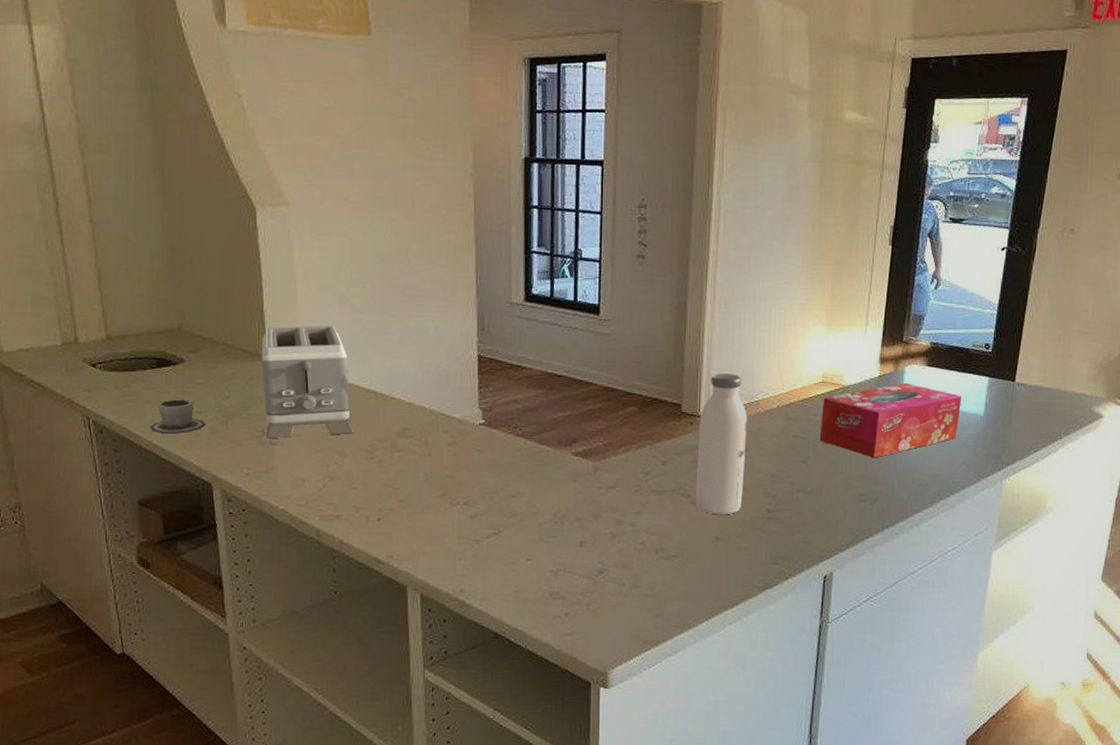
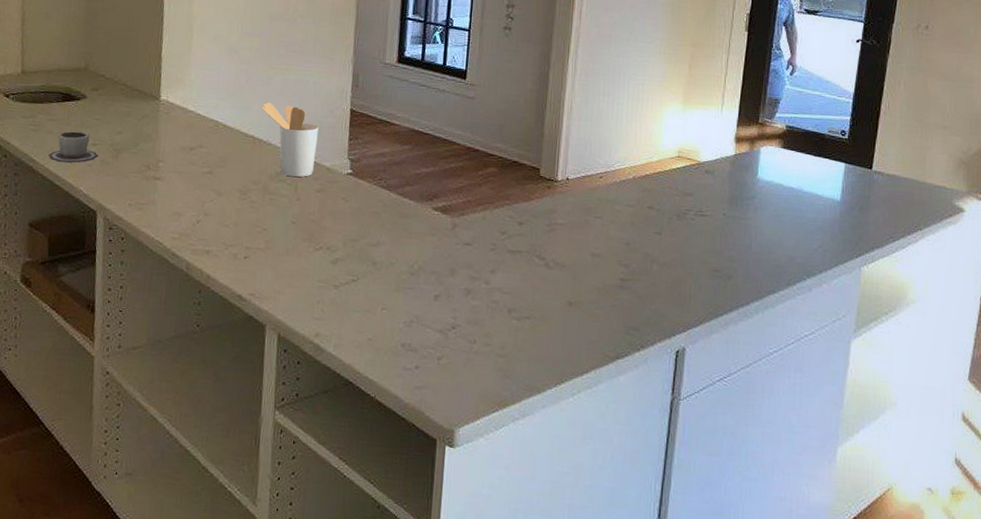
toaster: present [261,325,353,439] -> none [151,71,232,174]
utensil holder: none [380,353,445,432] -> present [261,102,319,178]
water bottle: present [695,373,747,515] -> none [549,141,604,281]
tissue box: present [819,382,961,458] -> none [674,162,818,235]

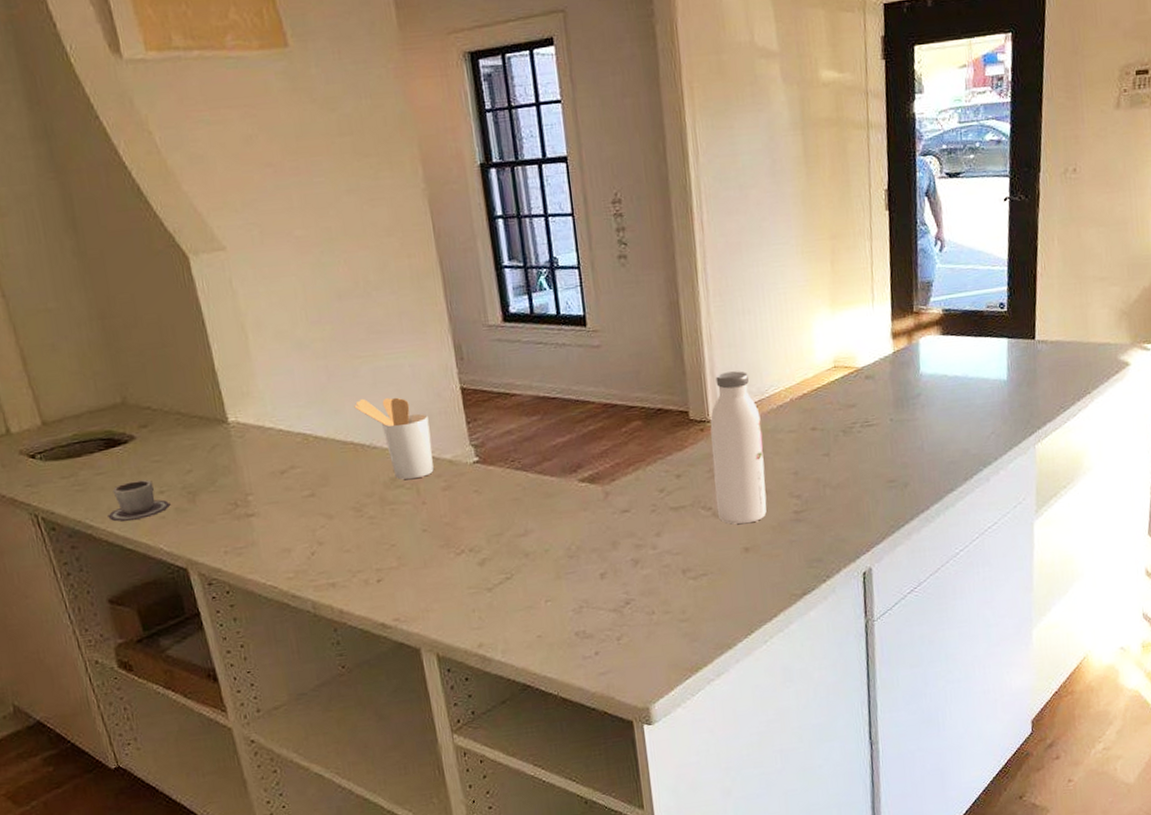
water bottle: none [549,141,604,281] -> present [710,371,767,525]

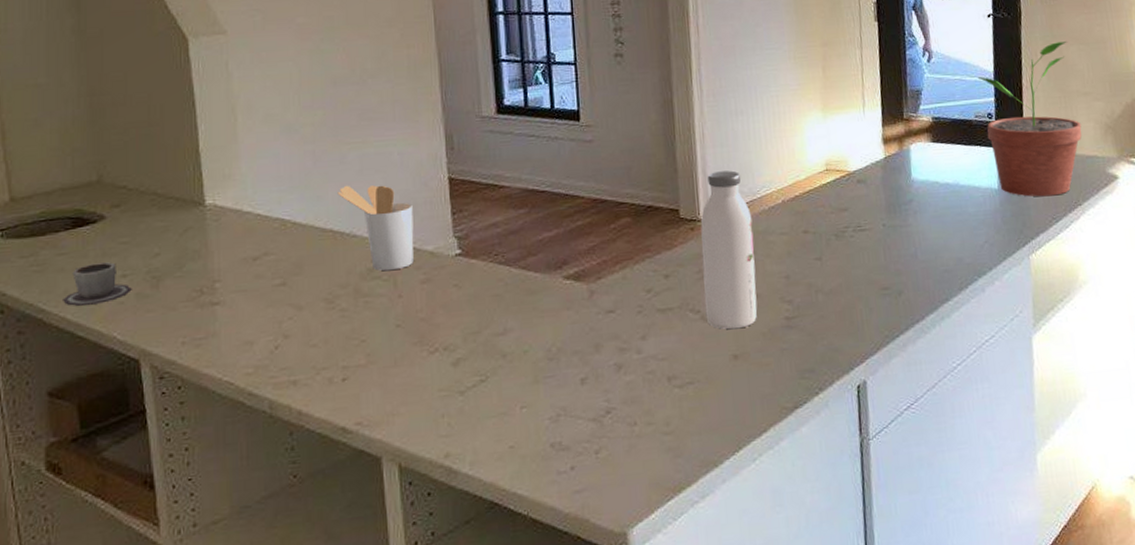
potted plant: none [992,224,1096,387] -> present [978,42,1082,197]

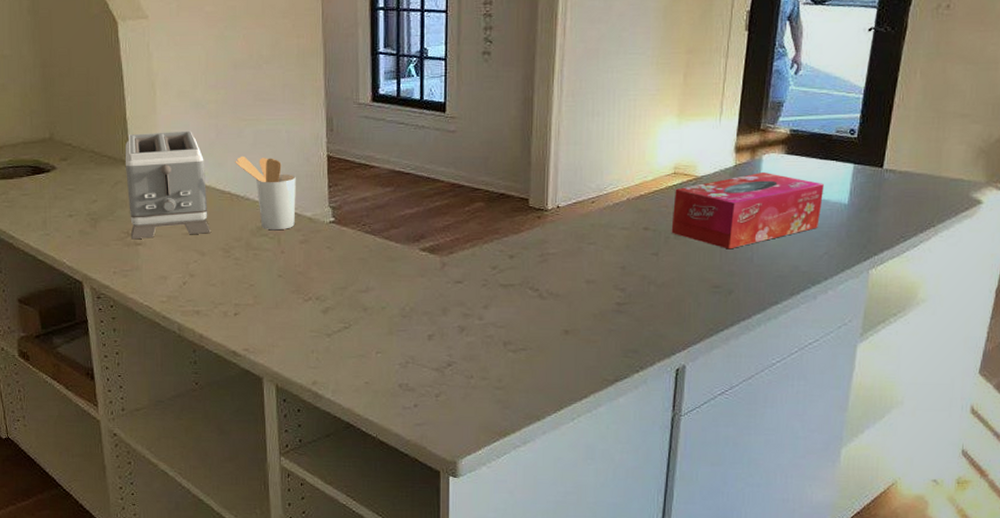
cup: present [63,262,132,306] -> none [27,204,76,236]
toaster: none [197,160,309,299] -> present [125,130,210,240]
water bottle: present [700,170,757,330] -> none [543,167,596,308]
tissue box: none [829,161,975,247] -> present [671,171,824,250]
potted plant: present [978,42,1082,197] -> none [846,60,953,215]

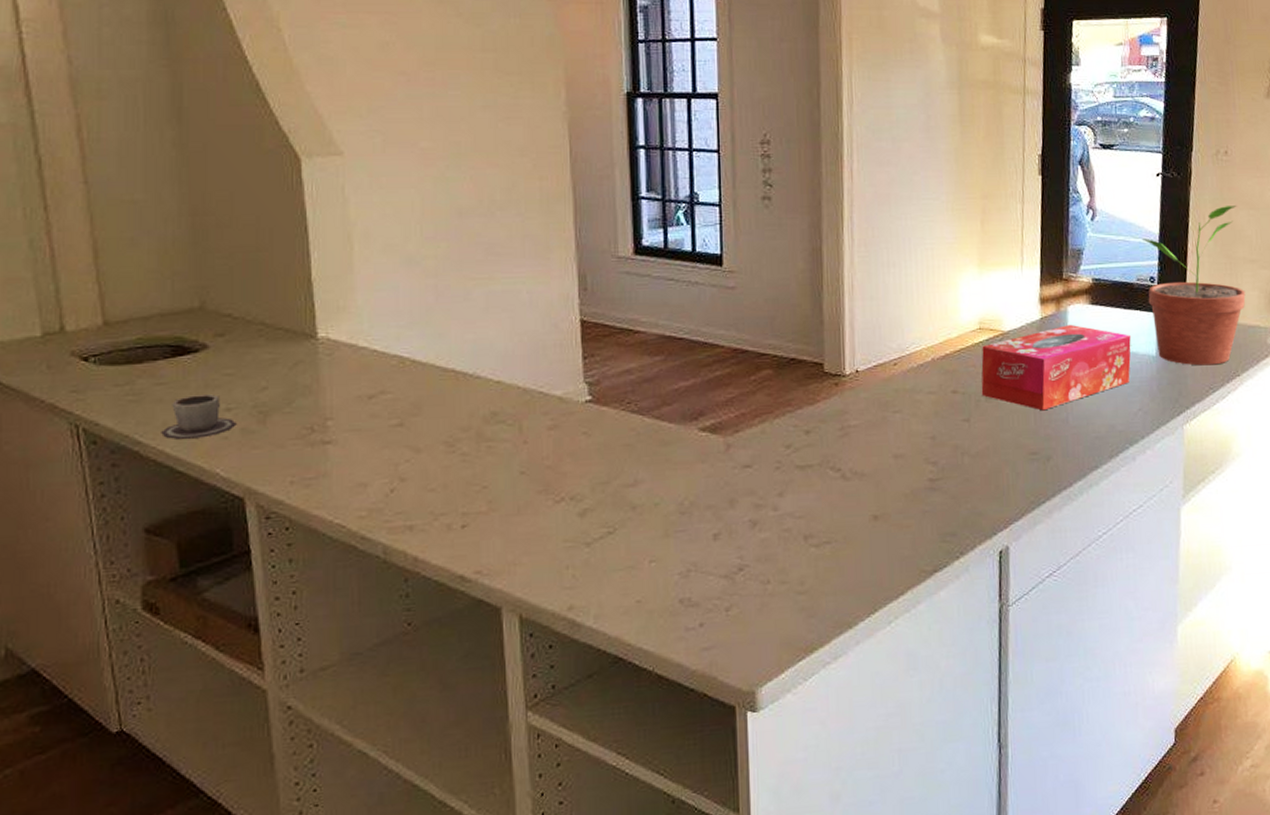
cup: none [27,204,76,236] -> present [161,394,237,439]
toaster: present [125,130,210,240] -> none [308,293,428,437]
utensil holder: present [235,155,296,231] -> none [461,323,542,416]
potted plant: none [846,60,953,215] -> present [1143,206,1246,366]

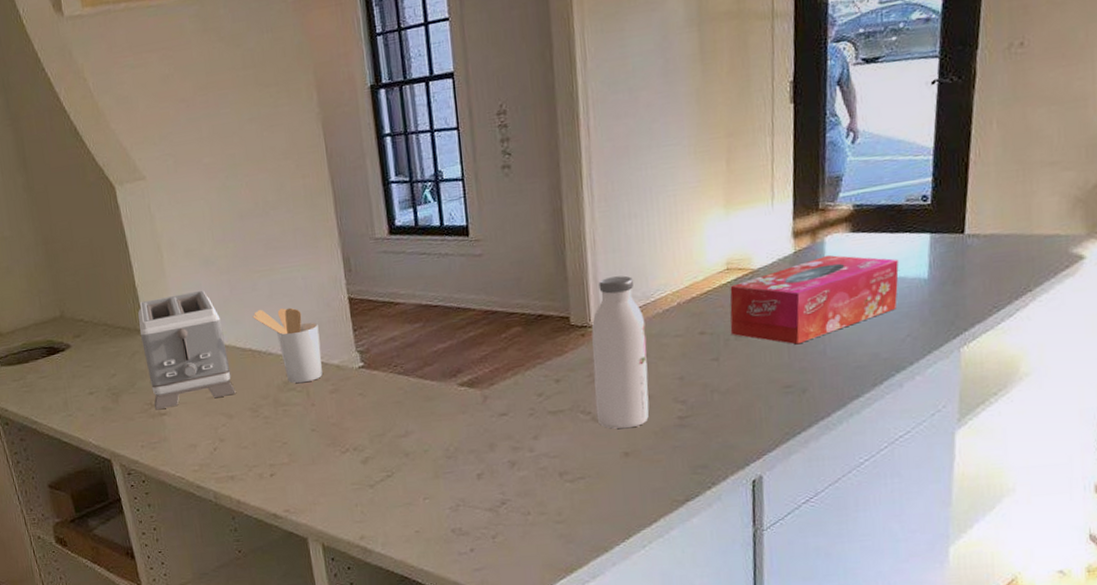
cup: present [161,394,237,439] -> none [48,382,98,418]
toaster: none [308,293,428,437] -> present [138,290,236,410]
utensil holder: none [461,323,542,416] -> present [252,307,323,384]
water bottle: none [845,325,901,490] -> present [591,275,649,429]
potted plant: present [1143,206,1246,366] -> none [914,103,1042,285]

